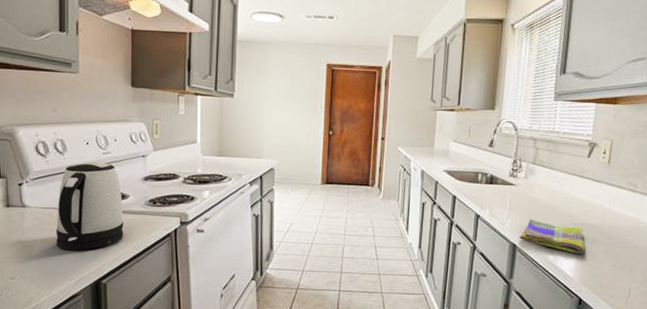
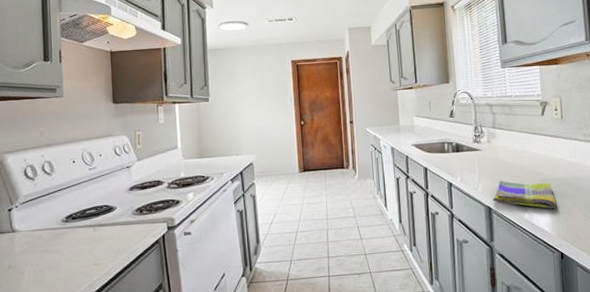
kettle: present [55,162,124,251] -> none [46,178,113,271]

